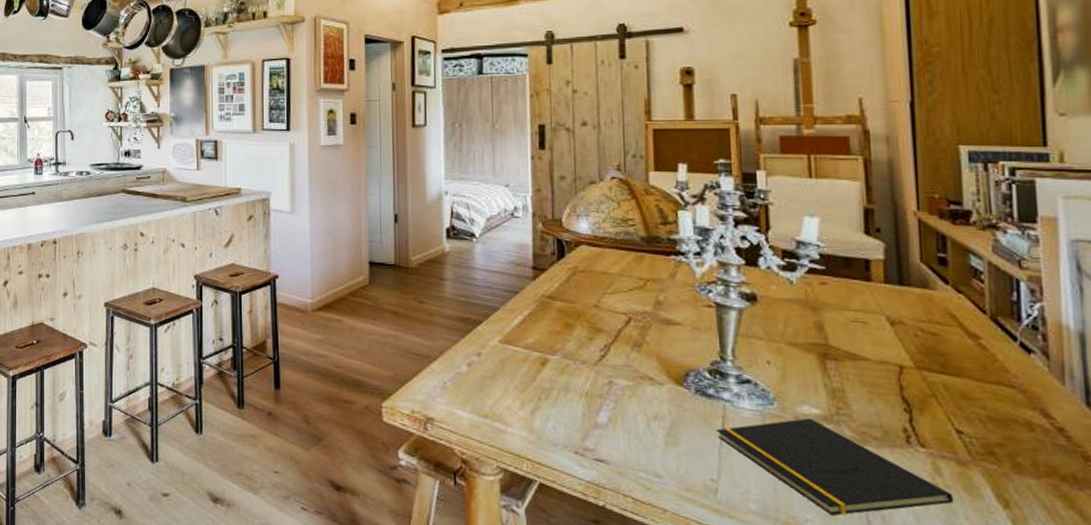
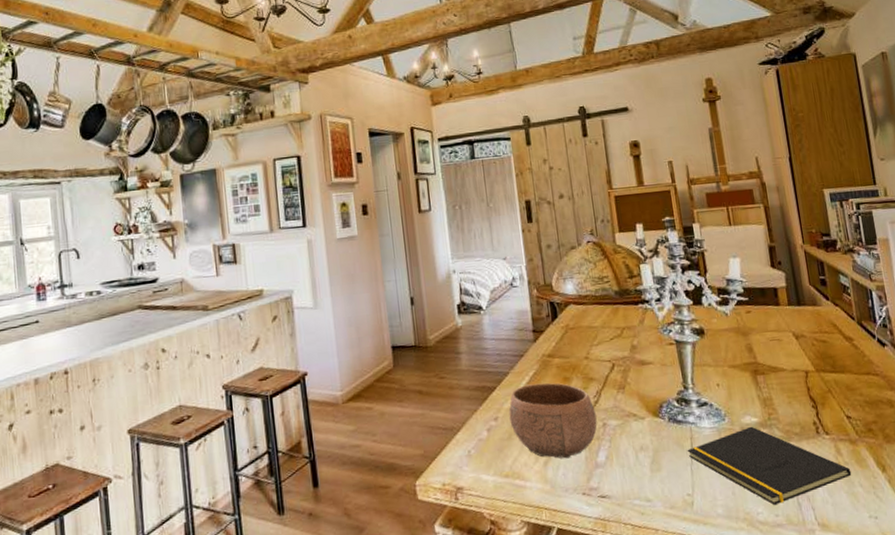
bowl: none [494,324,602,411] -> present [508,382,597,459]

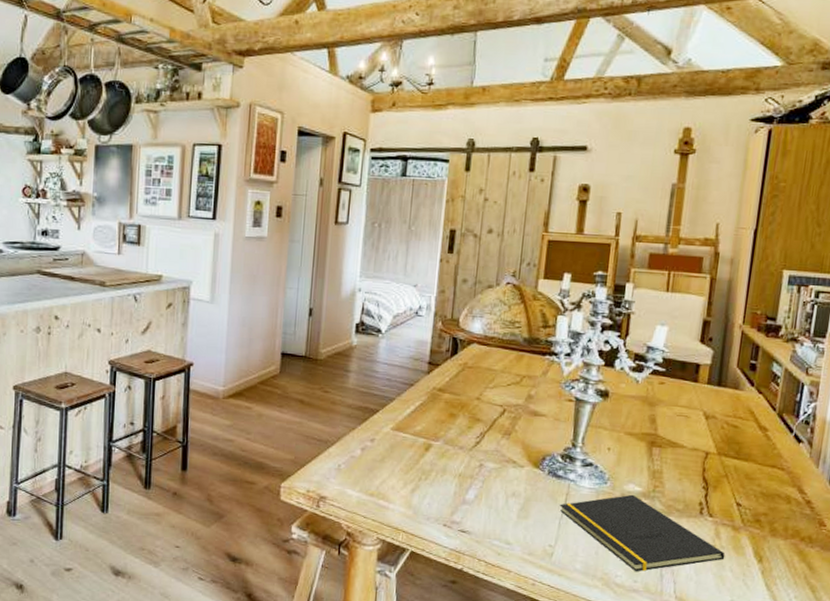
bowl: present [508,382,597,459] -> none [385,413,475,490]

